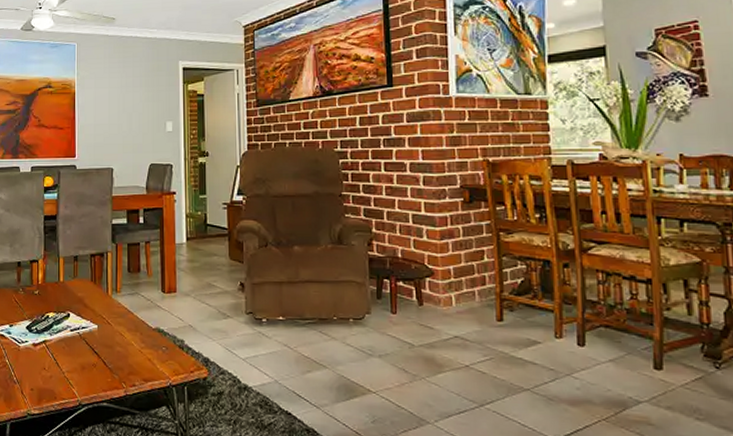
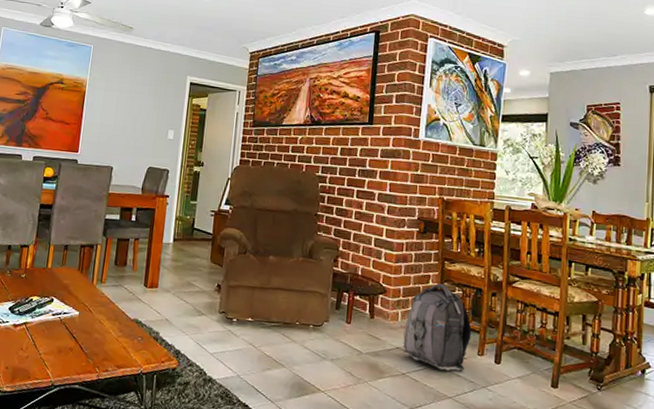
backpack: none [461,259,544,359] -> present [403,283,472,371]

